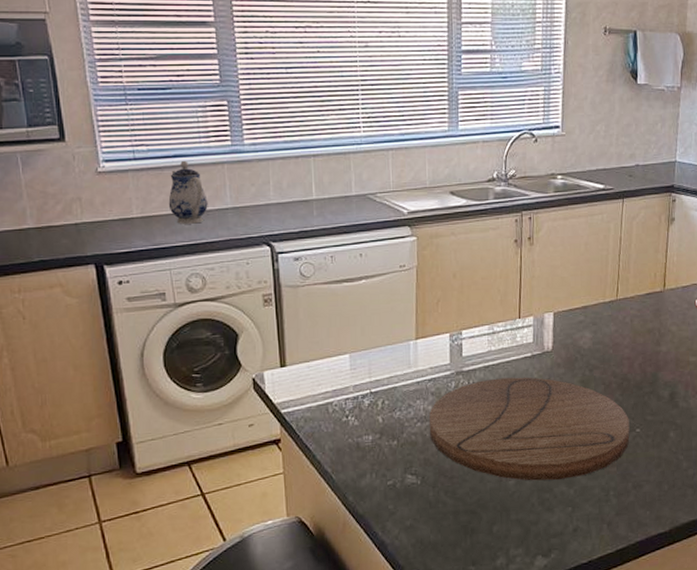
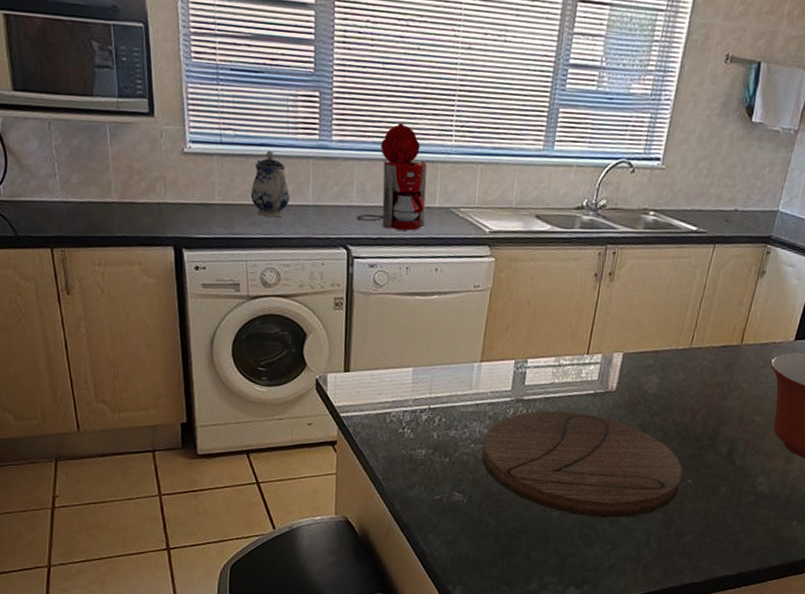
coffee maker: none [277,121,344,221] -> present [357,123,427,231]

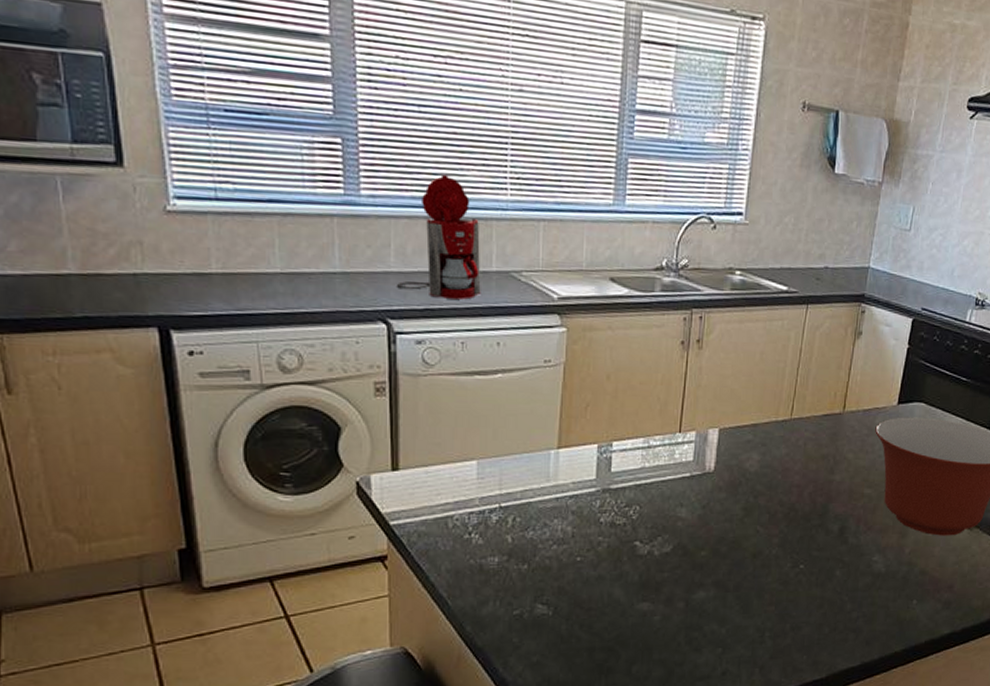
teapot: present [250,150,290,218] -> none [259,207,310,288]
cutting board: present [482,411,683,518] -> none [567,499,793,618]

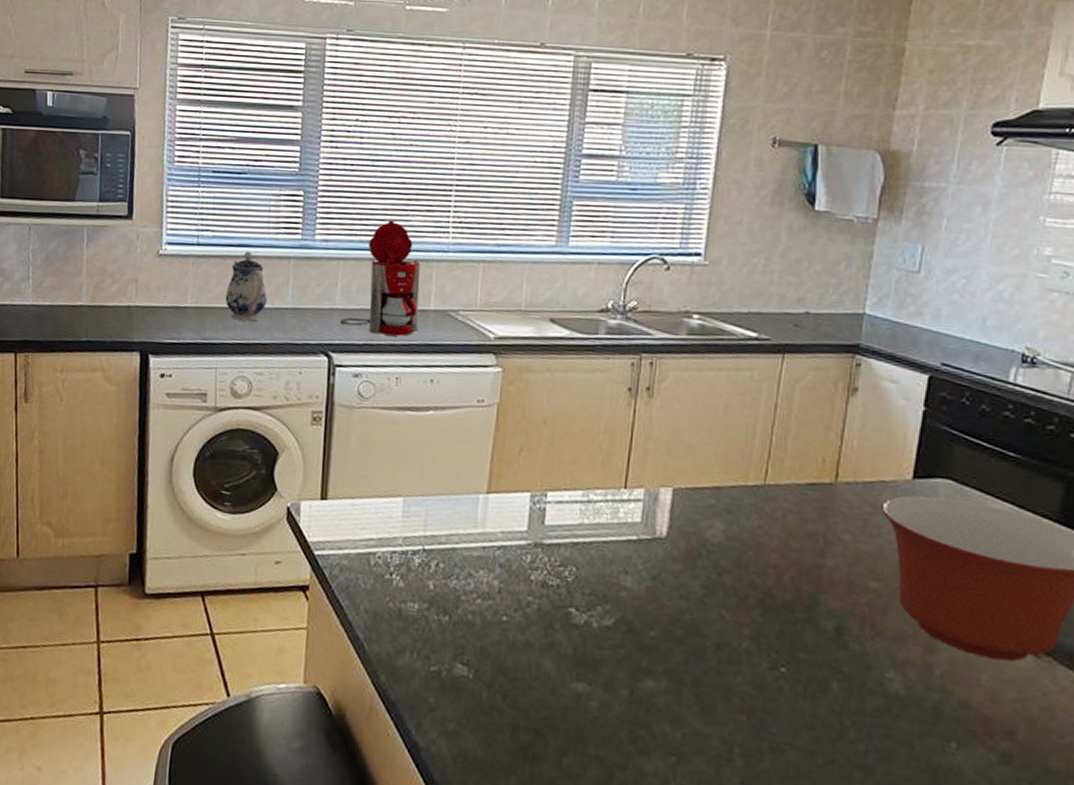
teapot: none [259,207,310,288] -> present [225,251,267,322]

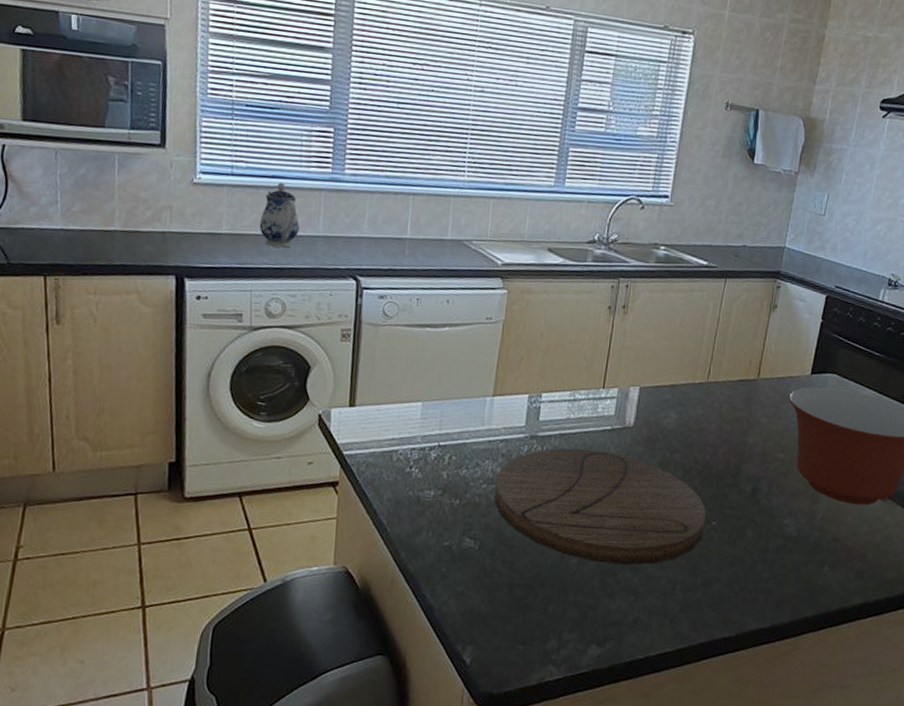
coffee maker: present [340,220,420,336] -> none [368,158,440,263]
cutting board: none [492,560,771,717] -> present [495,448,706,566]

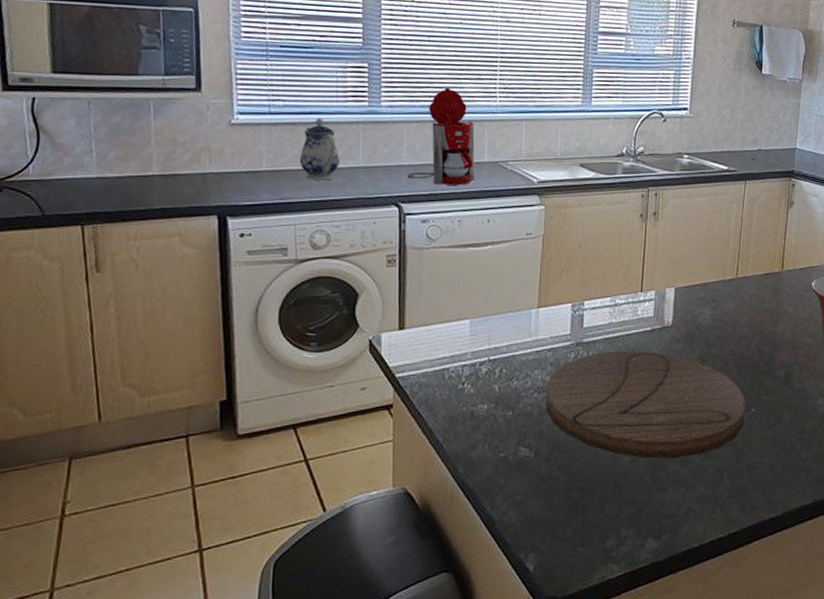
coffee maker: none [368,158,440,263] -> present [408,87,475,185]

